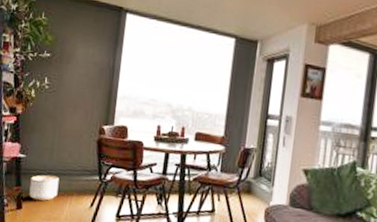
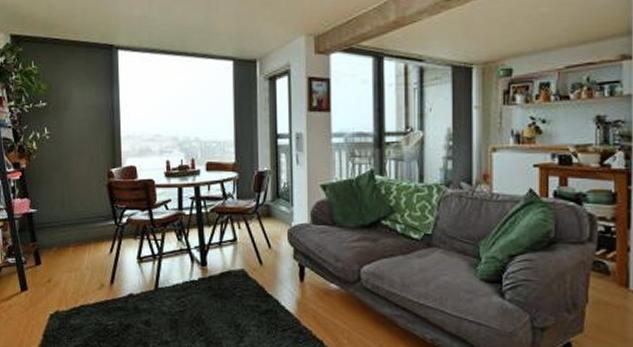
planter: present [29,174,60,201] -> none [45,226,75,254]

